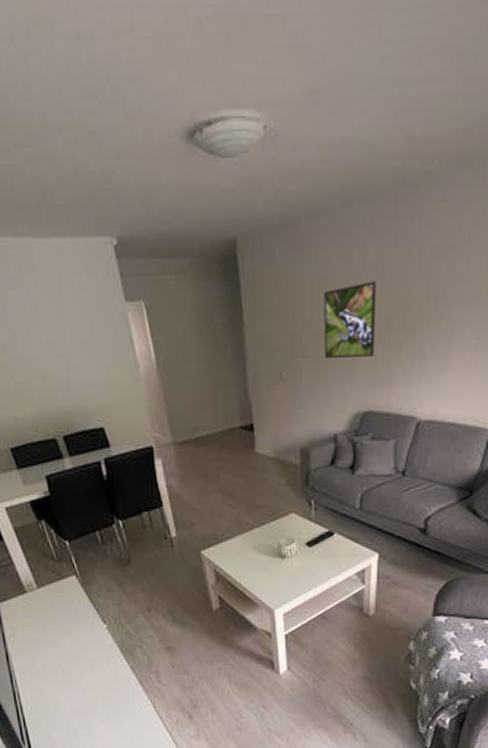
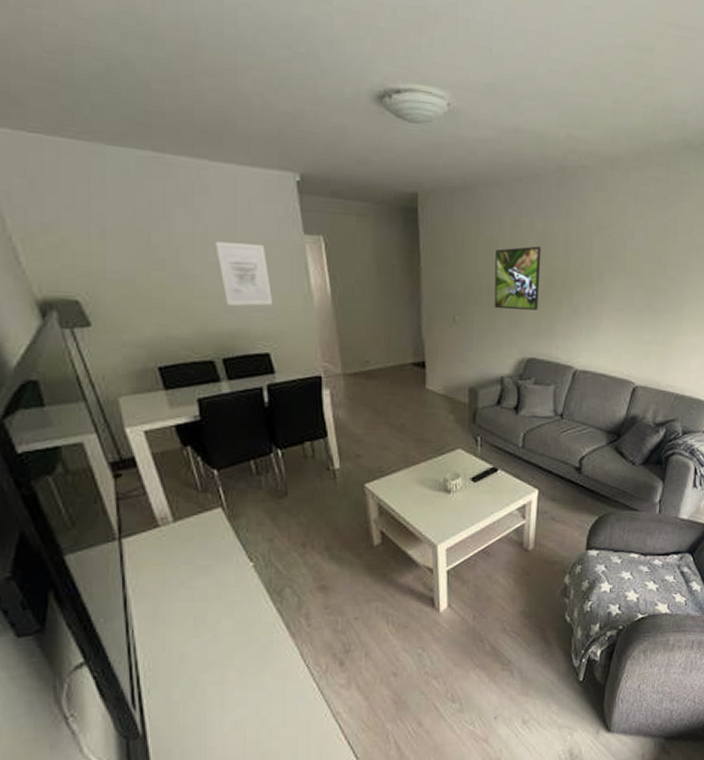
wall art: none [46,319,103,383] -> present [215,241,273,306]

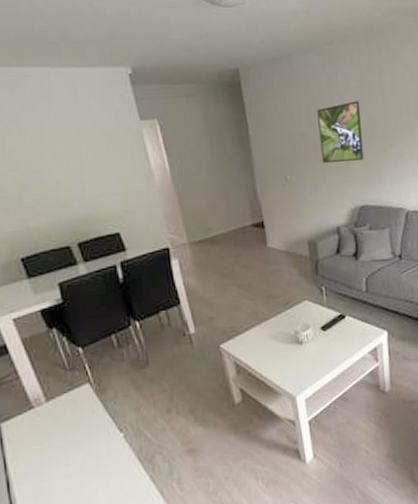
wall art: present [215,241,273,306] -> none [62,135,119,194]

